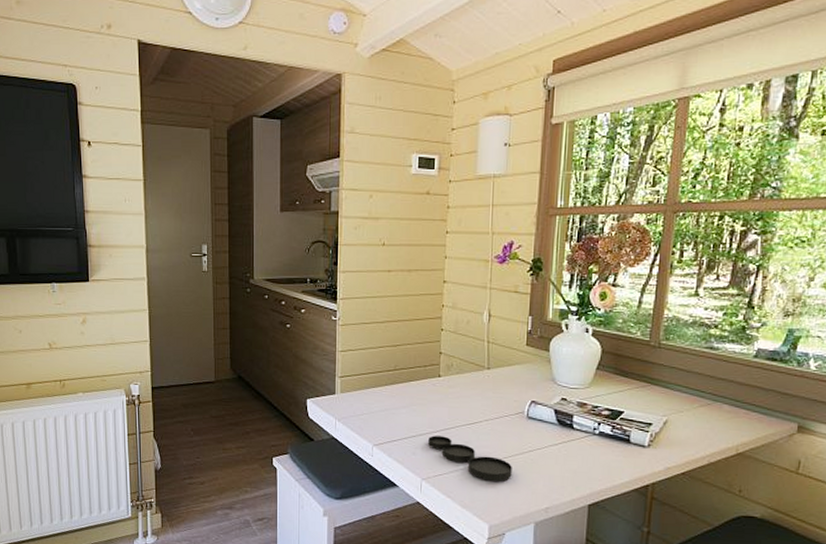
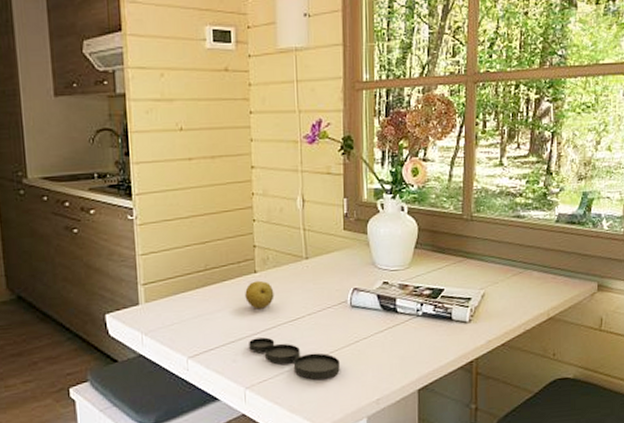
fruit: none [428,384,455,410] -> present [245,280,274,309]

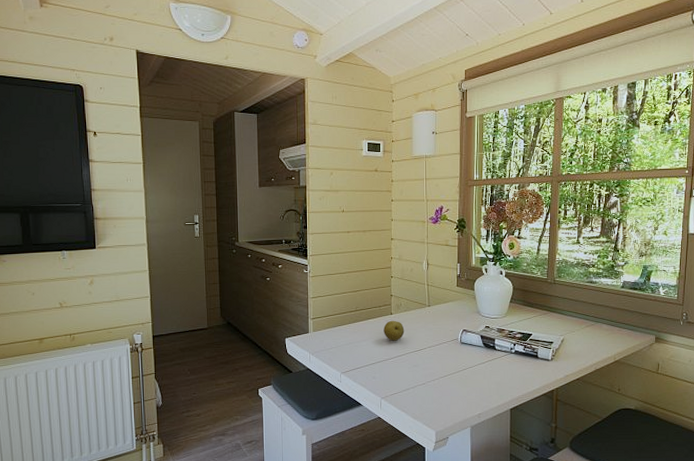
plate: present [249,337,340,380] -> none [385,362,451,395]

